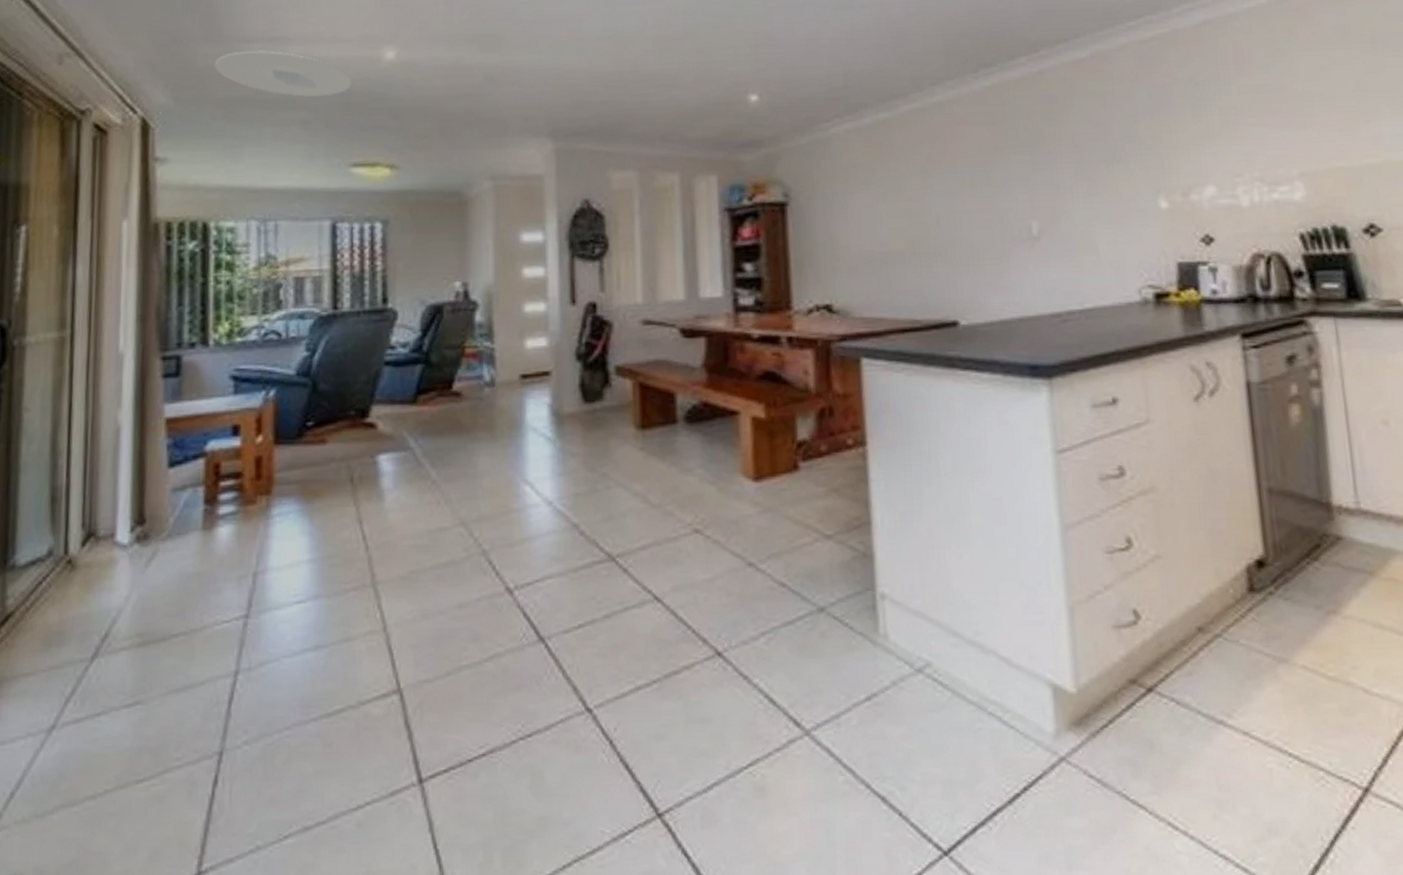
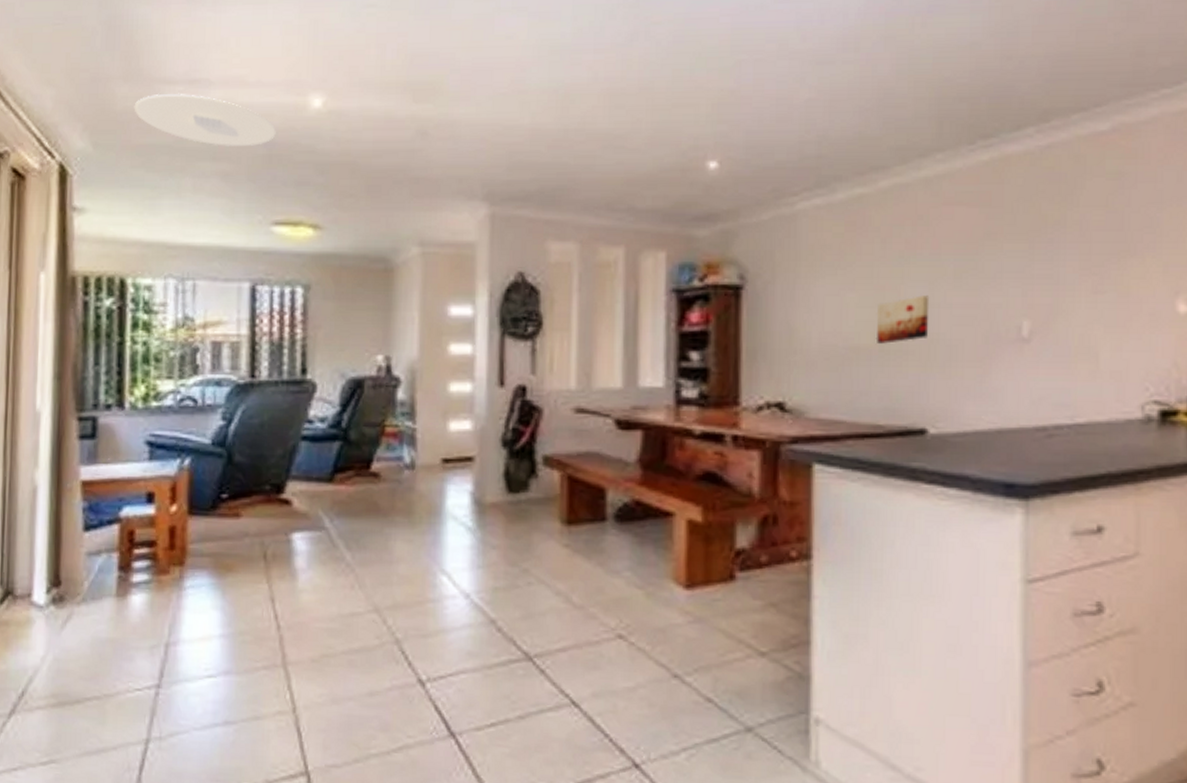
wall art: none [906,204,952,248] -> present [875,295,930,344]

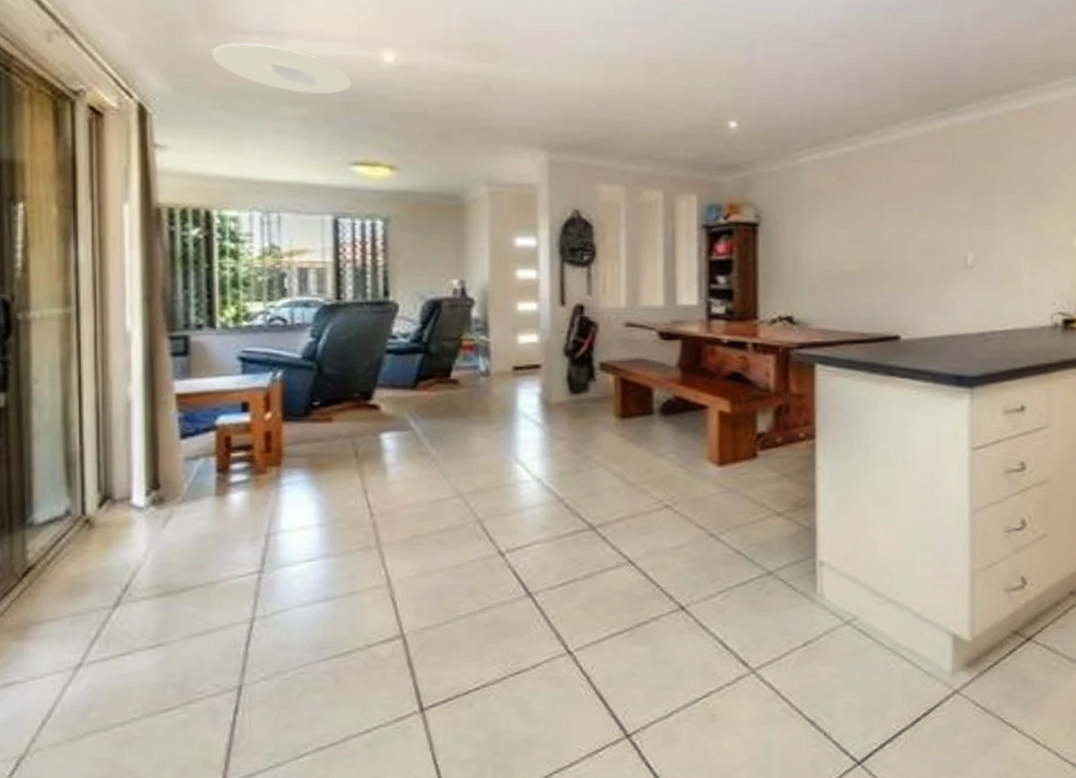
wall art: present [875,295,930,344] -> none [861,232,901,270]

